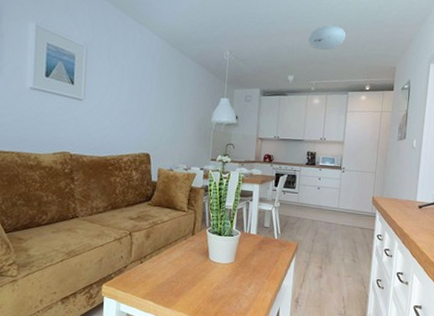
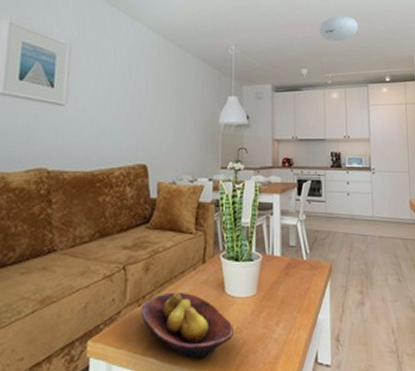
fruit bowl: none [142,255,214,305] -> present [140,291,233,359]

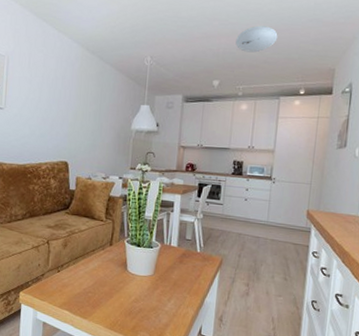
fruit bowl: present [140,291,233,359] -> none [59,264,132,317]

